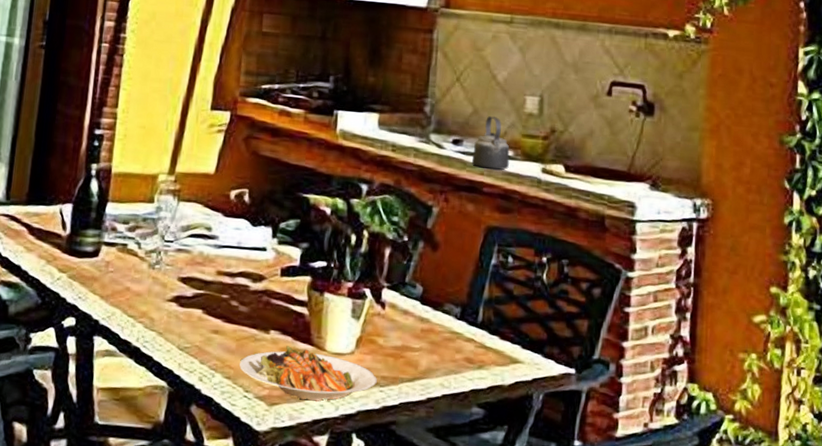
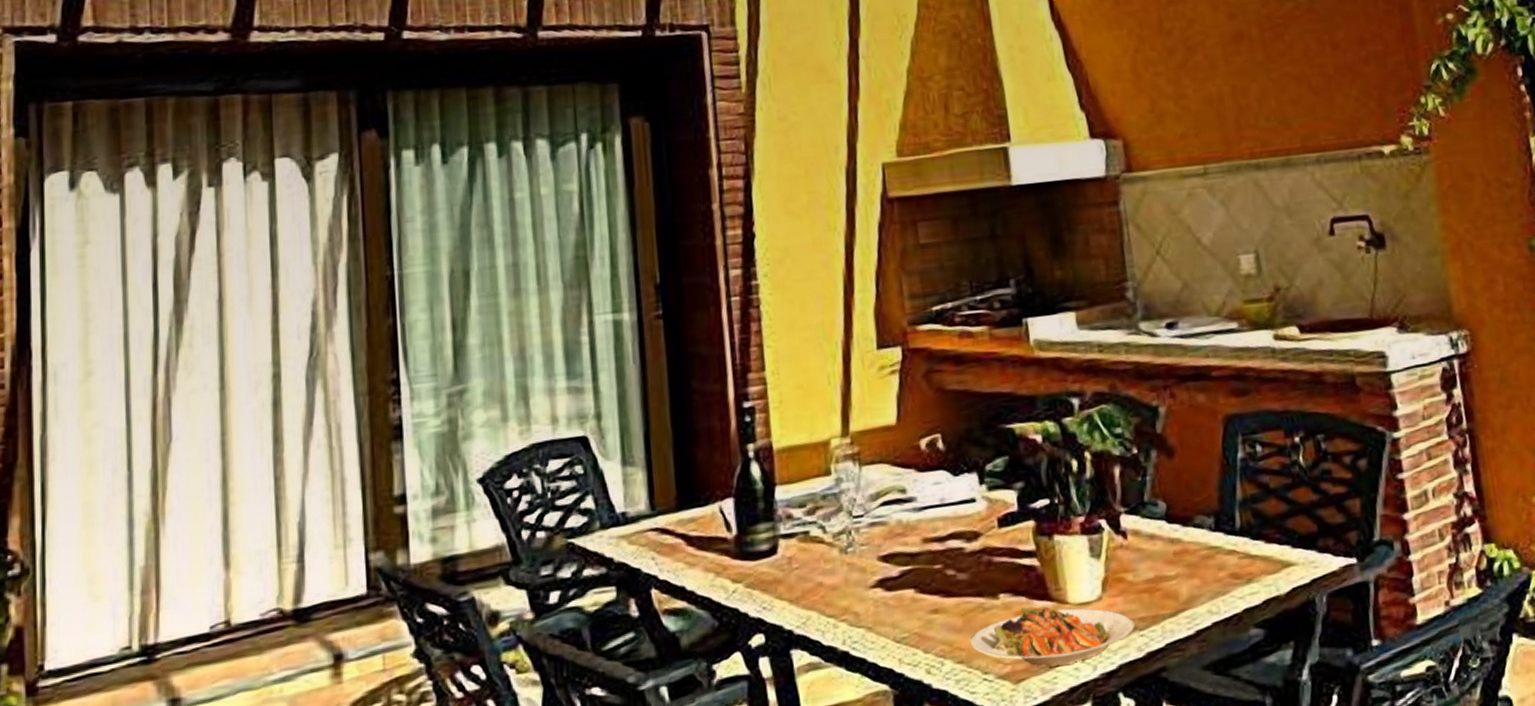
kettle: present [471,116,510,170] -> none [1191,287,1236,350]

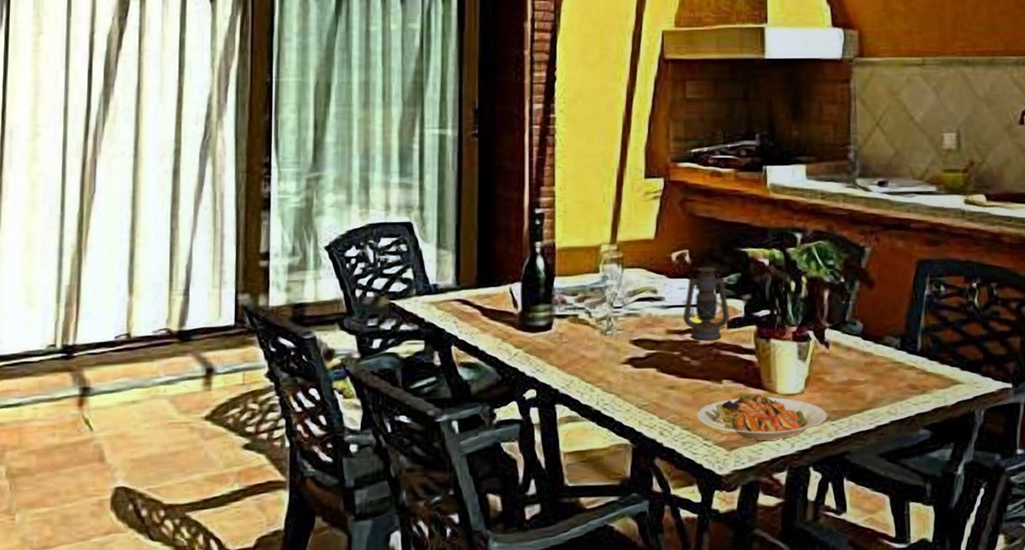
lantern: none [941,451,1001,548] -> present [683,266,730,341]

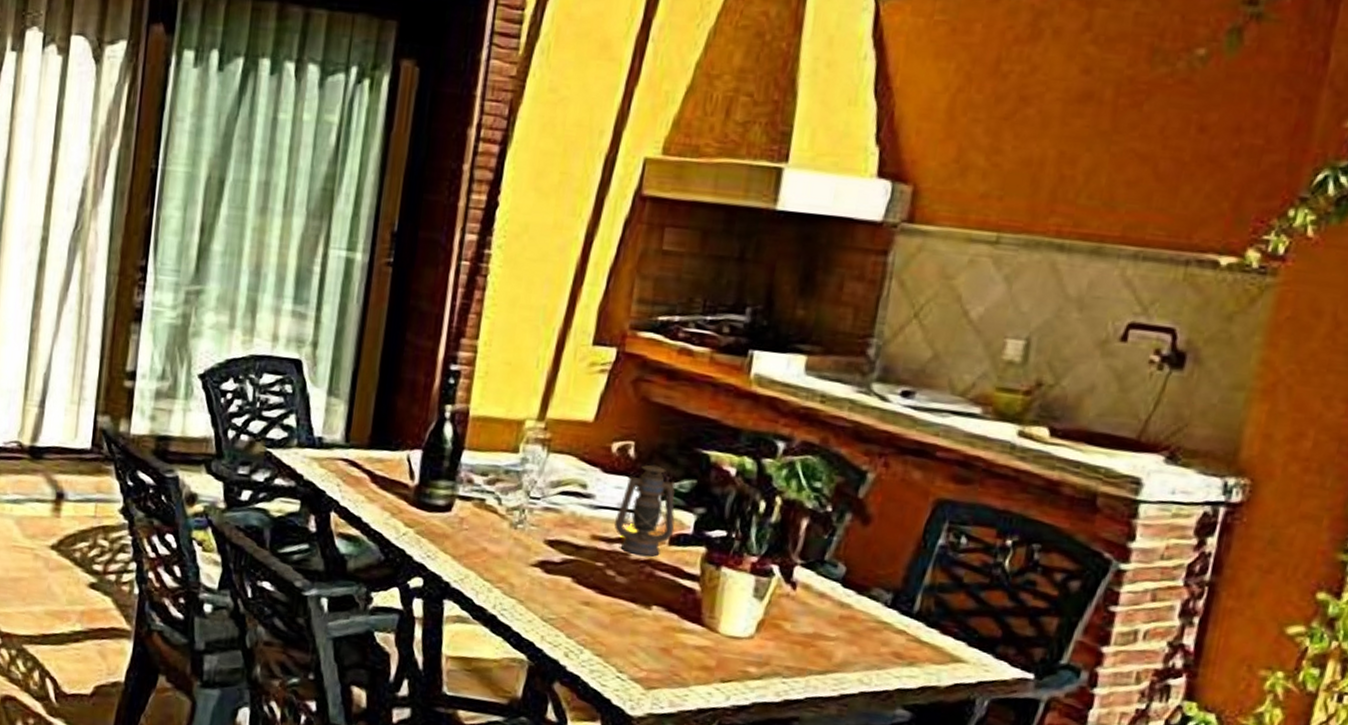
salad: present [697,393,828,442] -> none [613,624,780,689]

